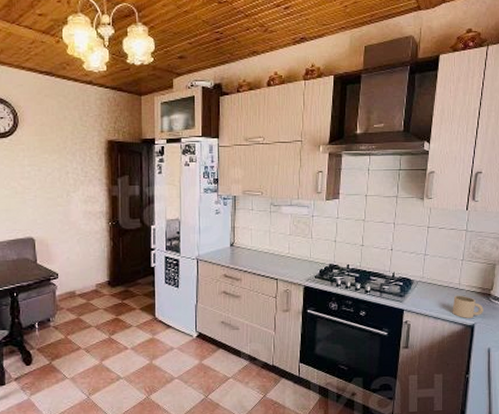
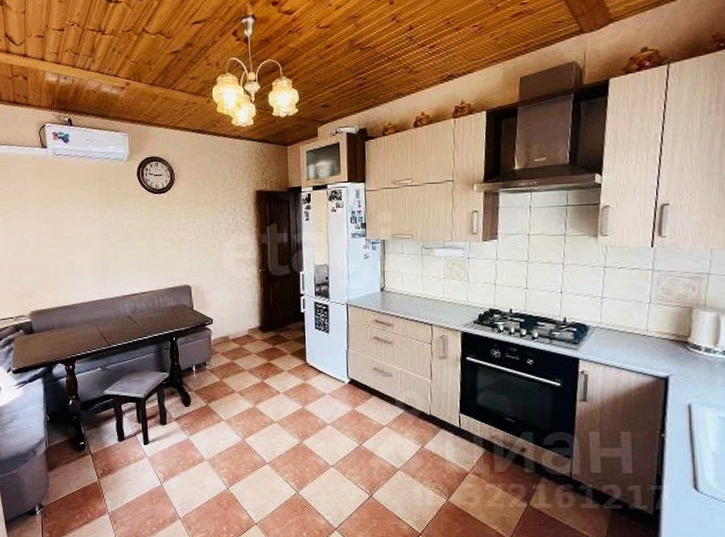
mug: present [452,295,484,318] -> none [639,342,680,369]

